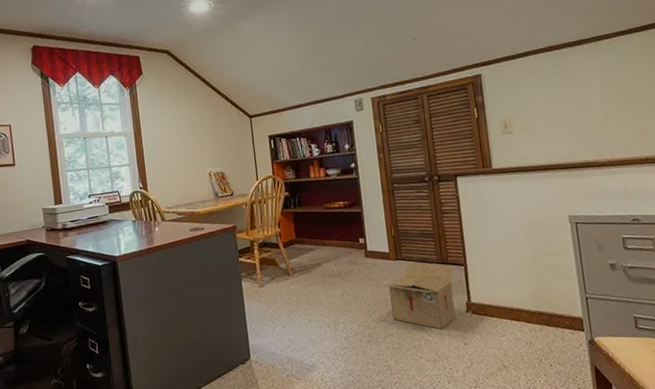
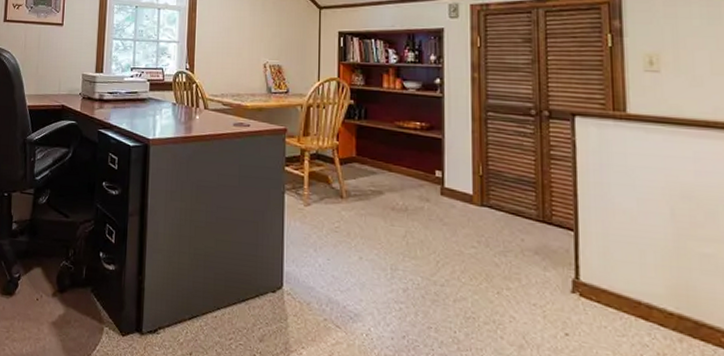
cardboard box: present [382,262,456,330] -> none [459,213,560,308]

